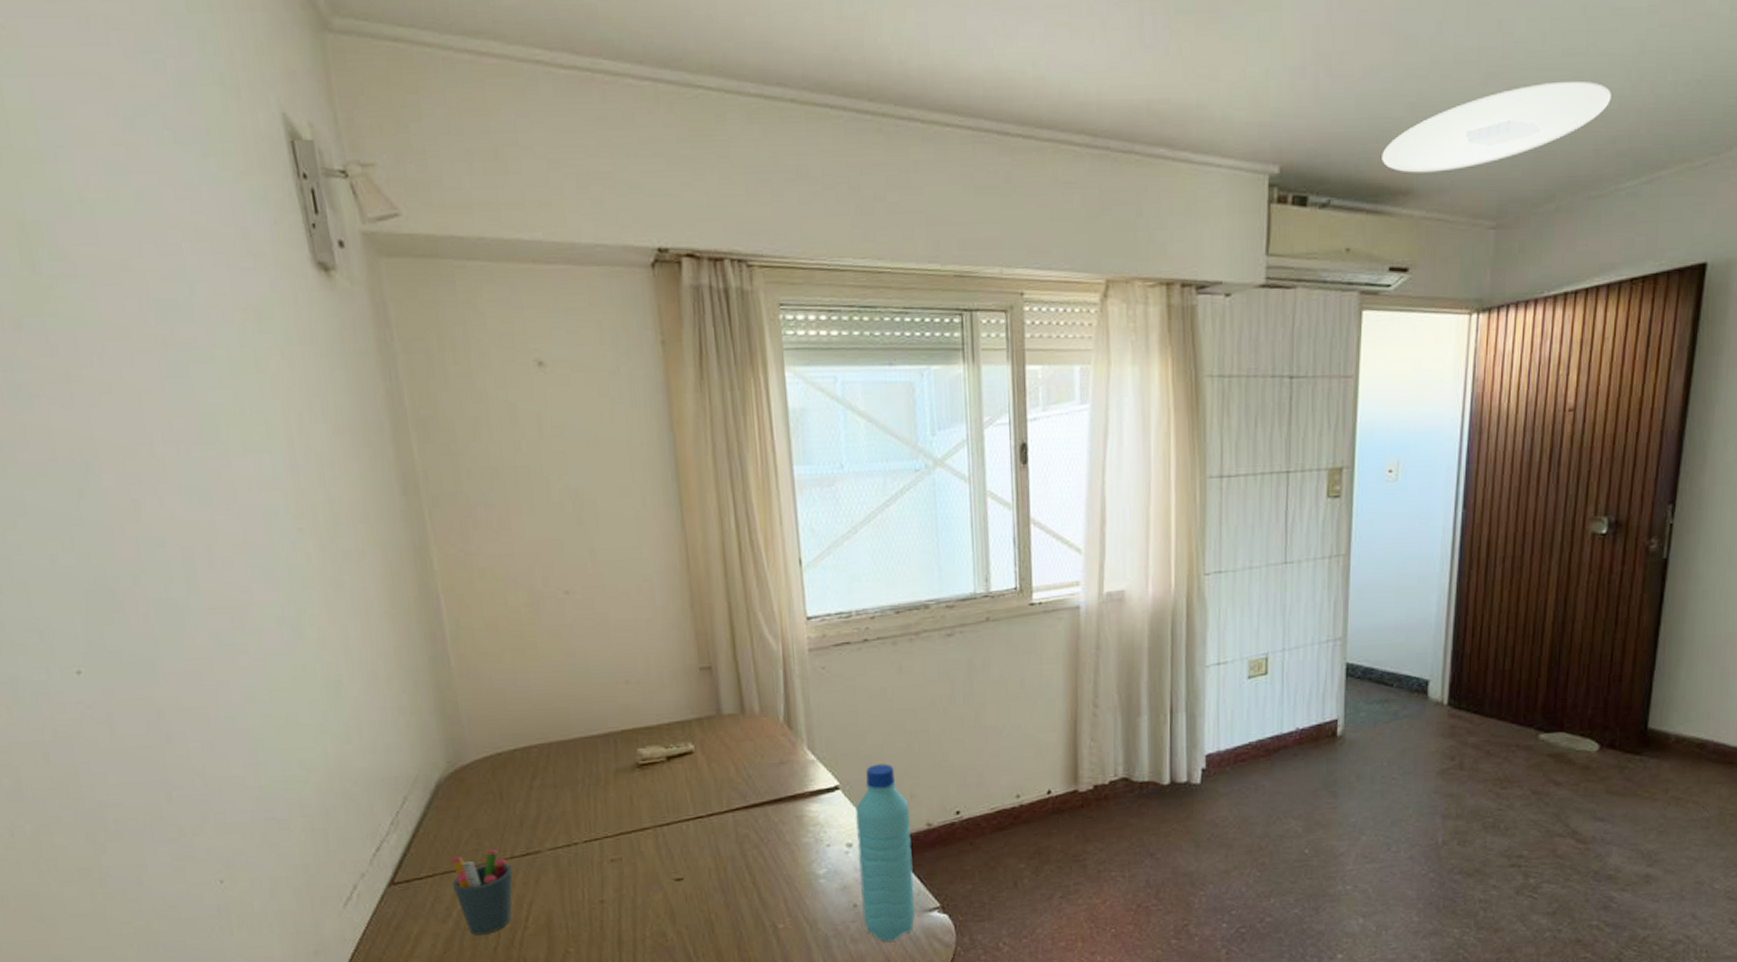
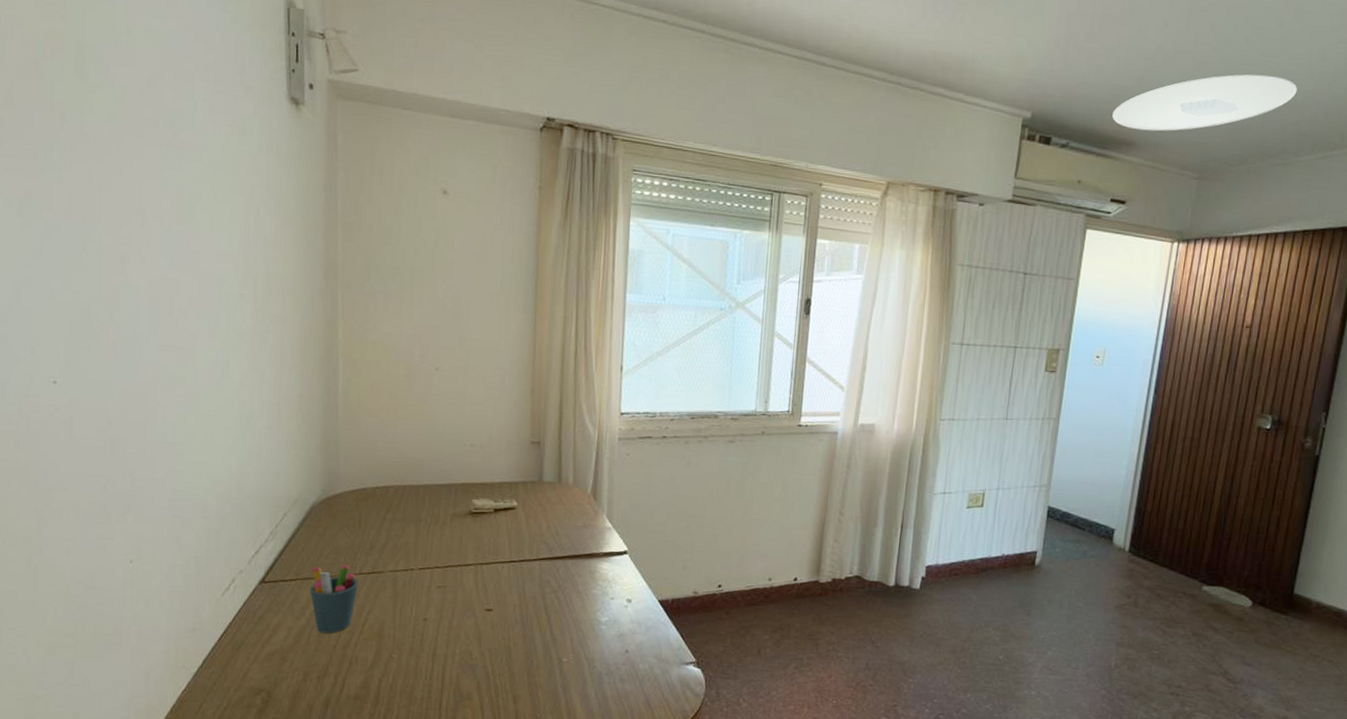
water bottle: present [856,763,915,942] -> none [632,537,681,685]

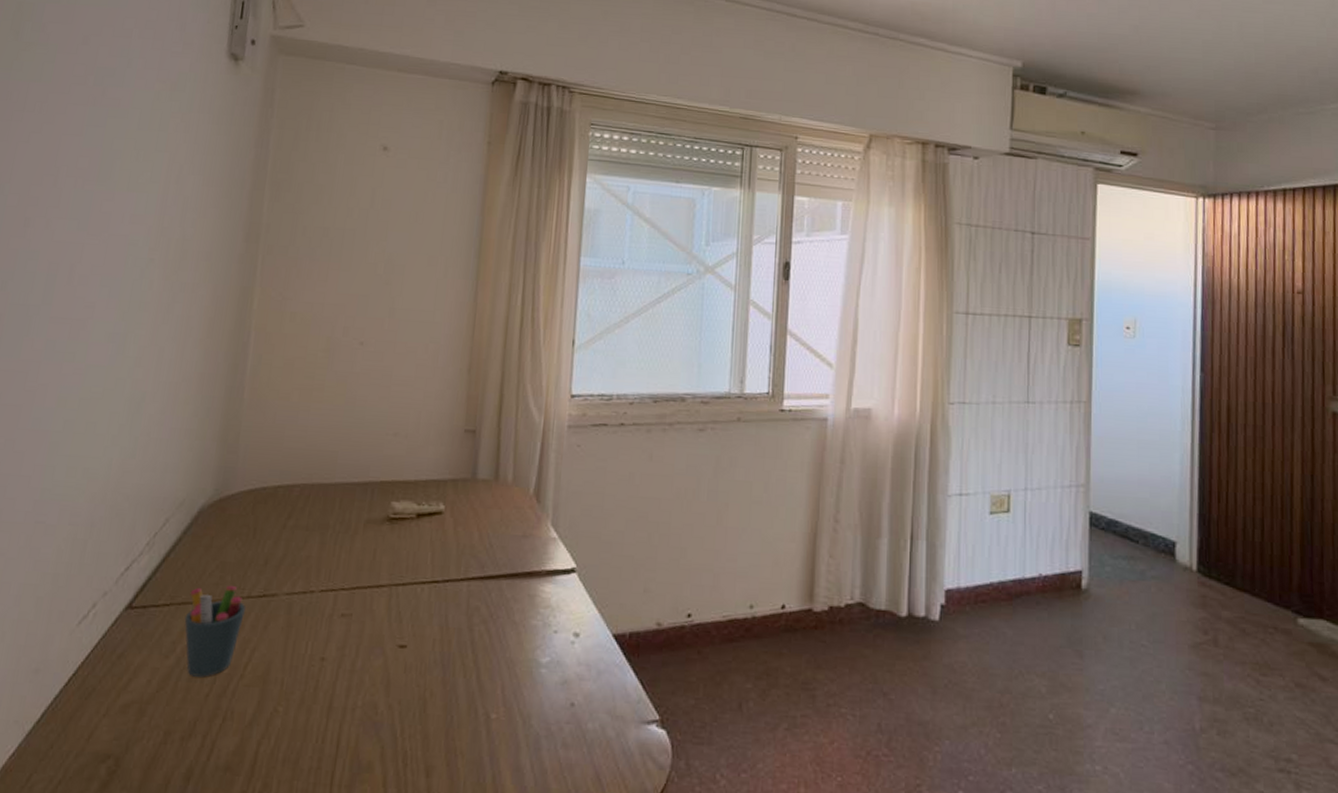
ceiling light: present [1112,74,1298,131] -> none [1111,21,1310,80]

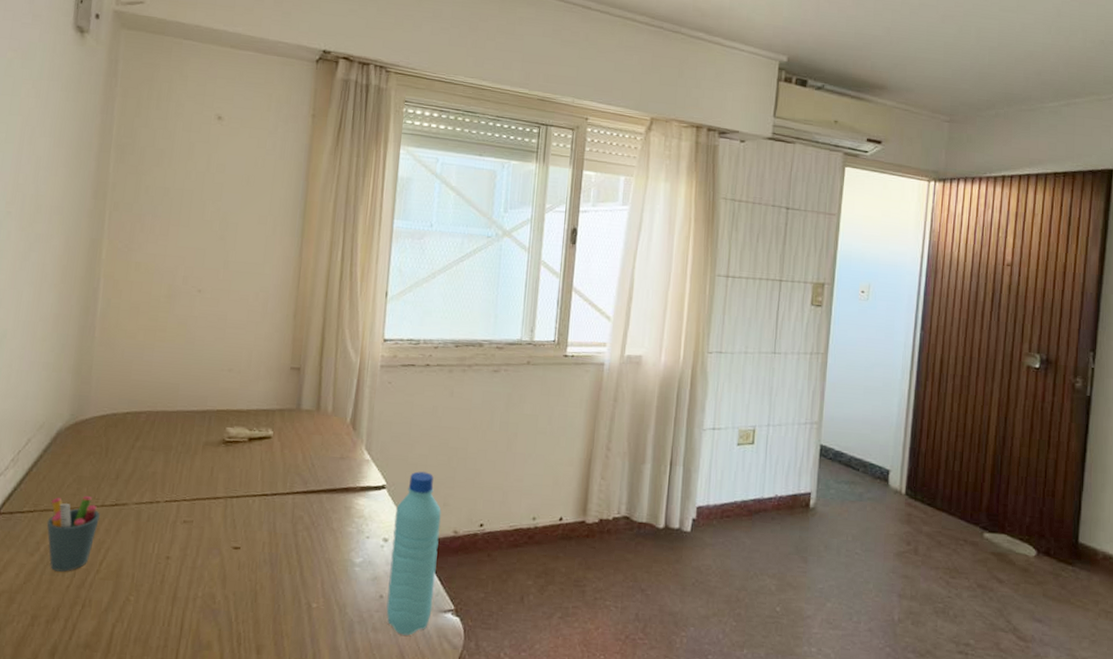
water bottle: none [578,551,642,753] -> present [386,471,441,636]

